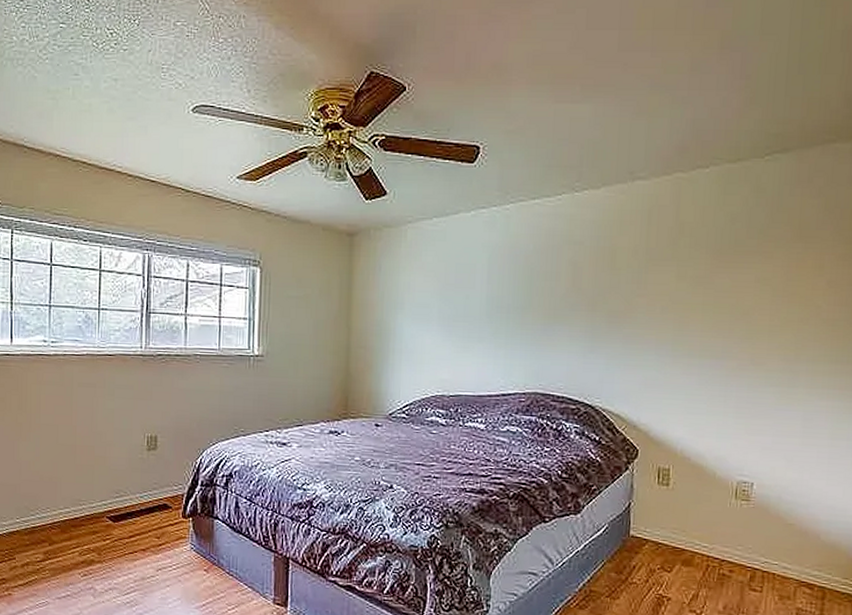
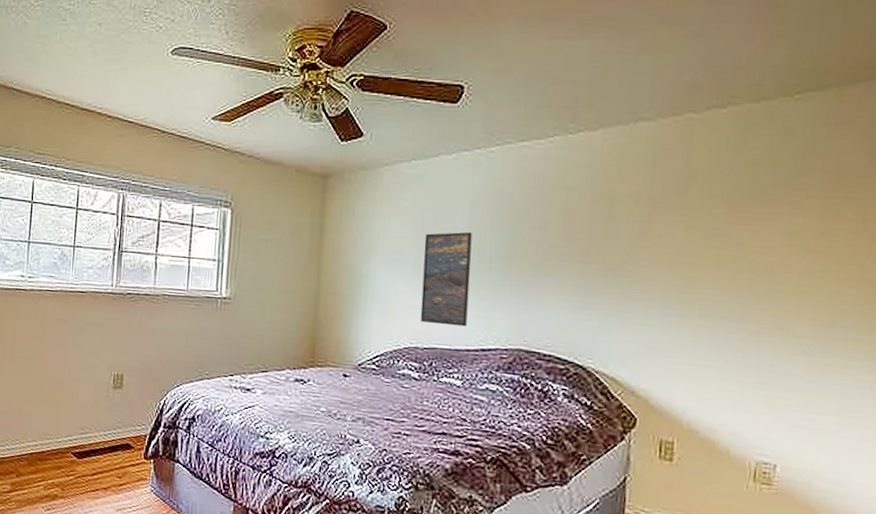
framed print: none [445,285,491,374] -> present [420,231,472,327]

